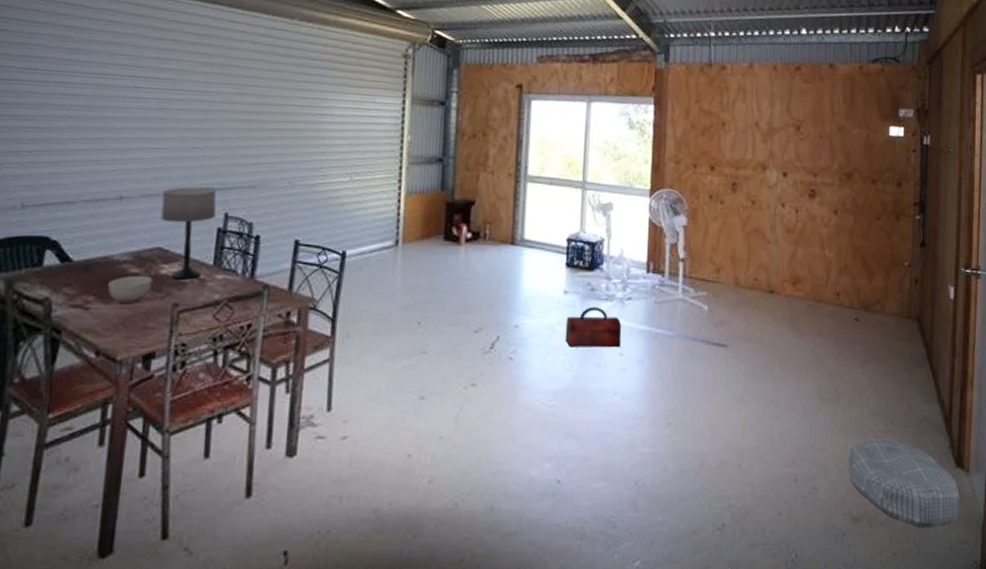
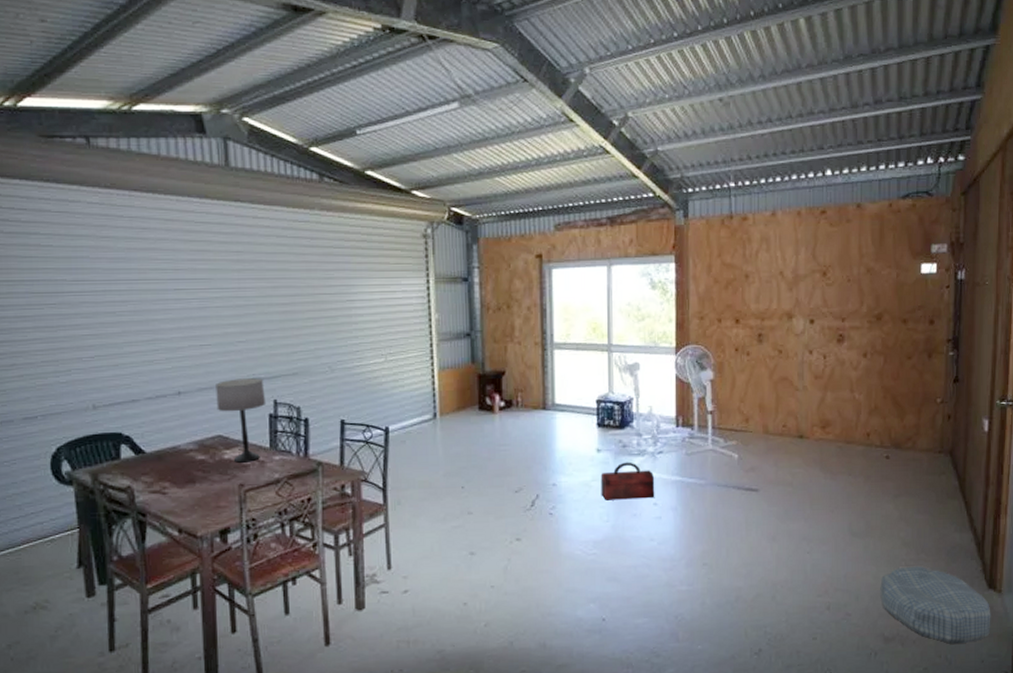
bowl: present [107,275,154,305] -> none [179,461,219,488]

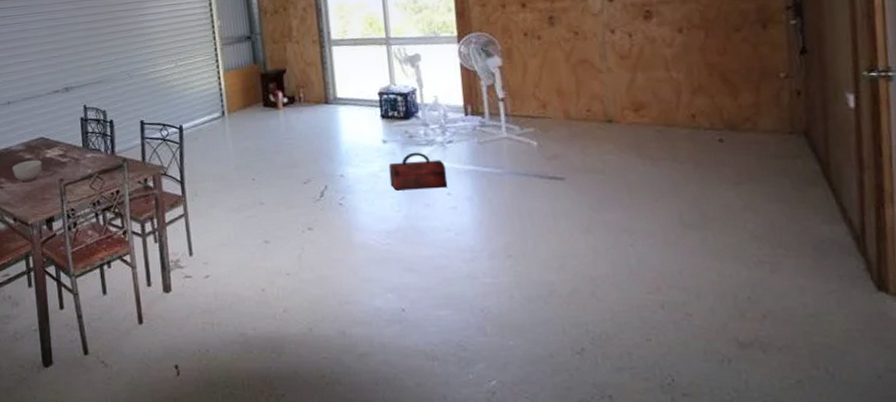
bowl: none [179,461,219,488] -> present [12,159,43,183]
table lamp: present [216,378,267,463] -> none [37,87,78,161]
dog bed: present [880,566,991,644] -> none [727,262,887,354]

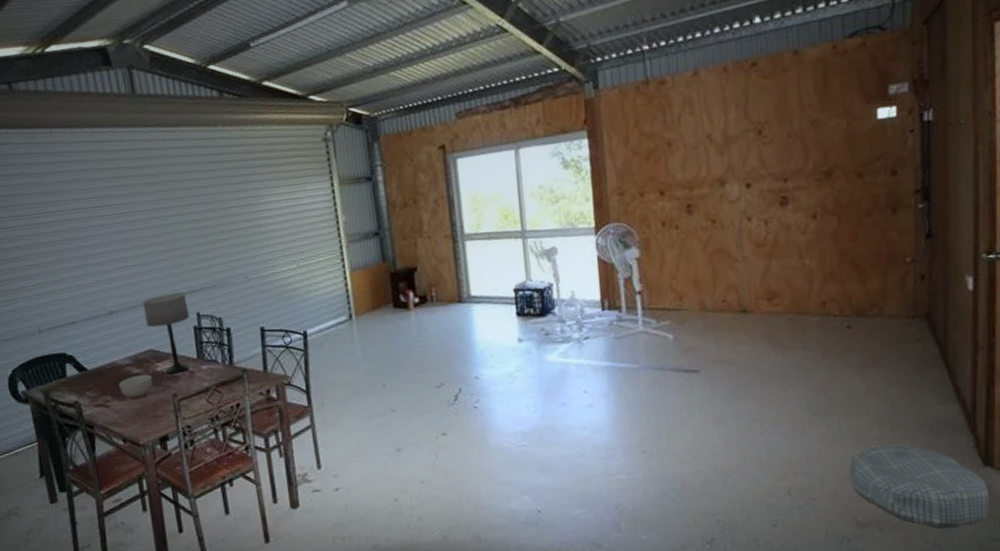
table lamp: none [37,87,78,161] -> present [143,293,190,374]
toolbox: present [388,152,448,191] -> none [524,349,584,391]
dog bed: none [727,262,887,354] -> present [849,444,990,528]

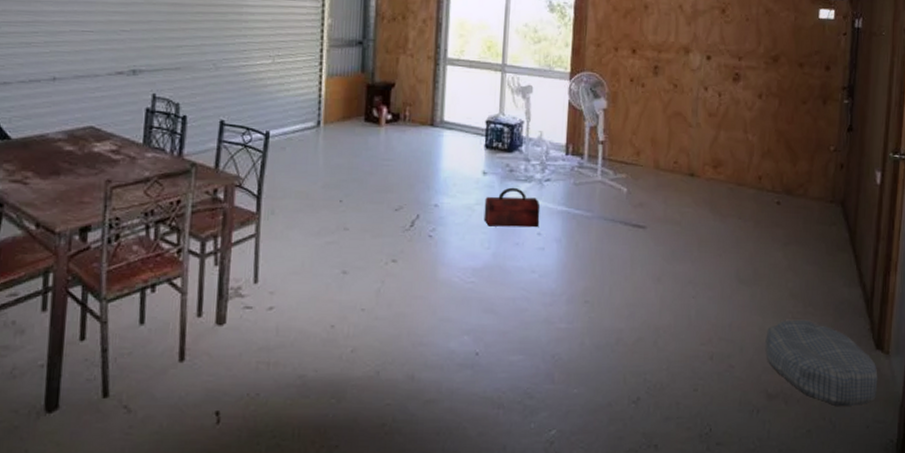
bowl: present [118,374,153,400] -> none [44,152,87,180]
table lamp: present [143,293,190,374] -> none [92,68,145,158]
toolbox: none [524,349,584,391] -> present [483,187,540,227]

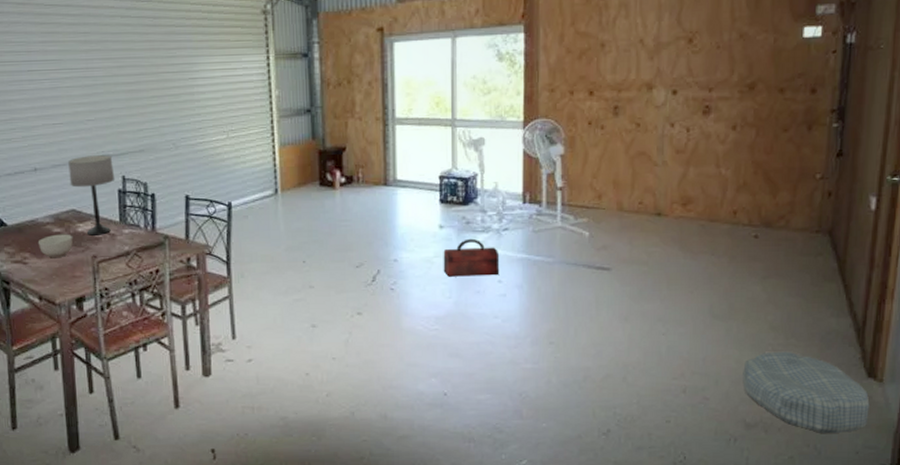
bowl: none [44,152,87,180] -> present [37,234,74,259]
table lamp: none [92,68,145,158] -> present [68,155,115,236]

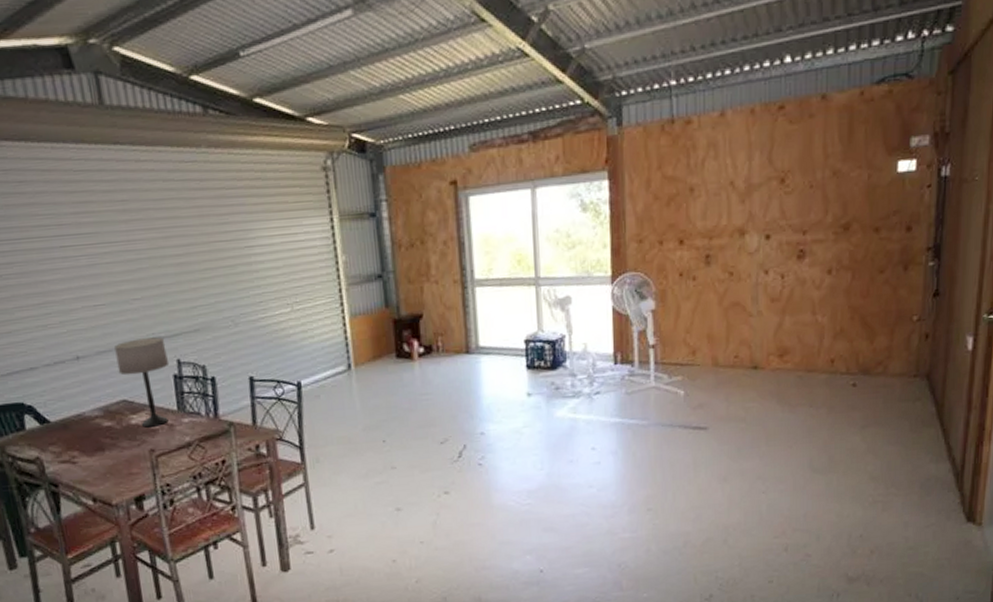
bowl: present [37,234,74,259] -> none [86,427,127,456]
toolbox: present [443,238,500,277] -> none [532,405,593,448]
dog bed: present [742,351,870,433] -> none [844,501,969,582]

